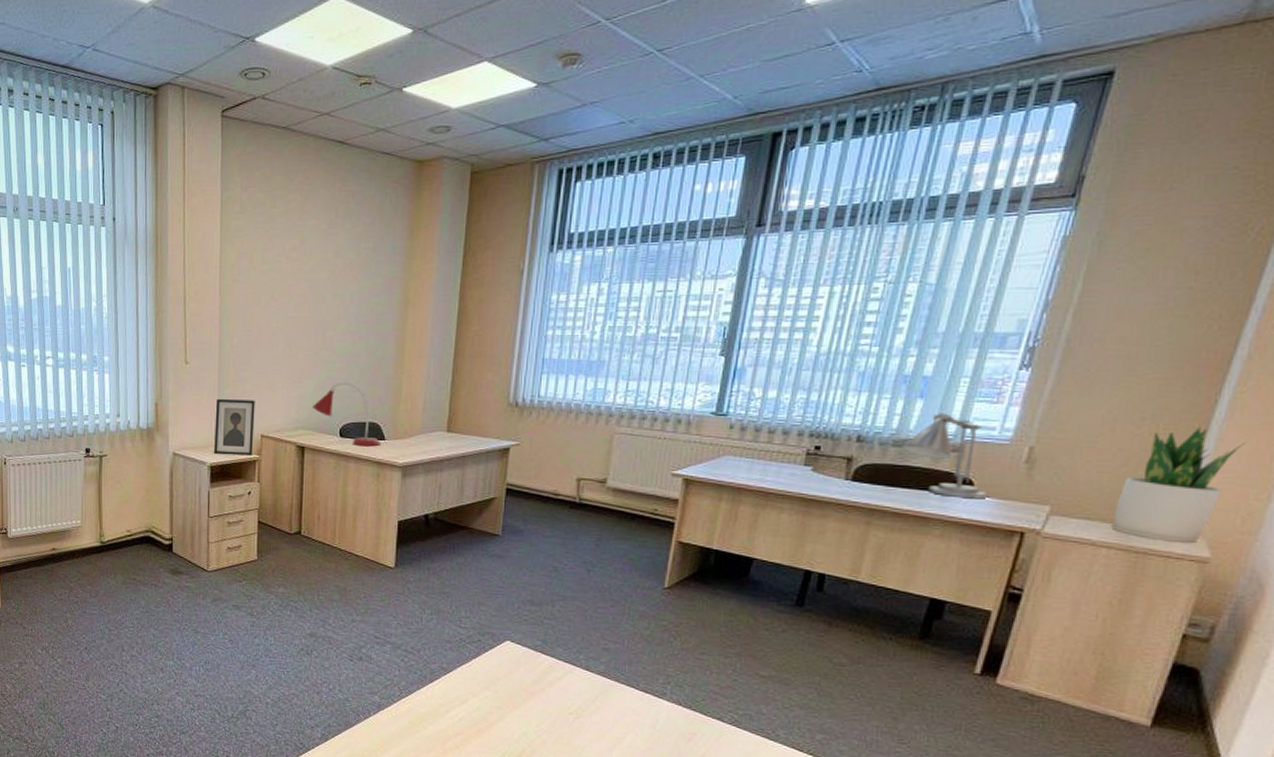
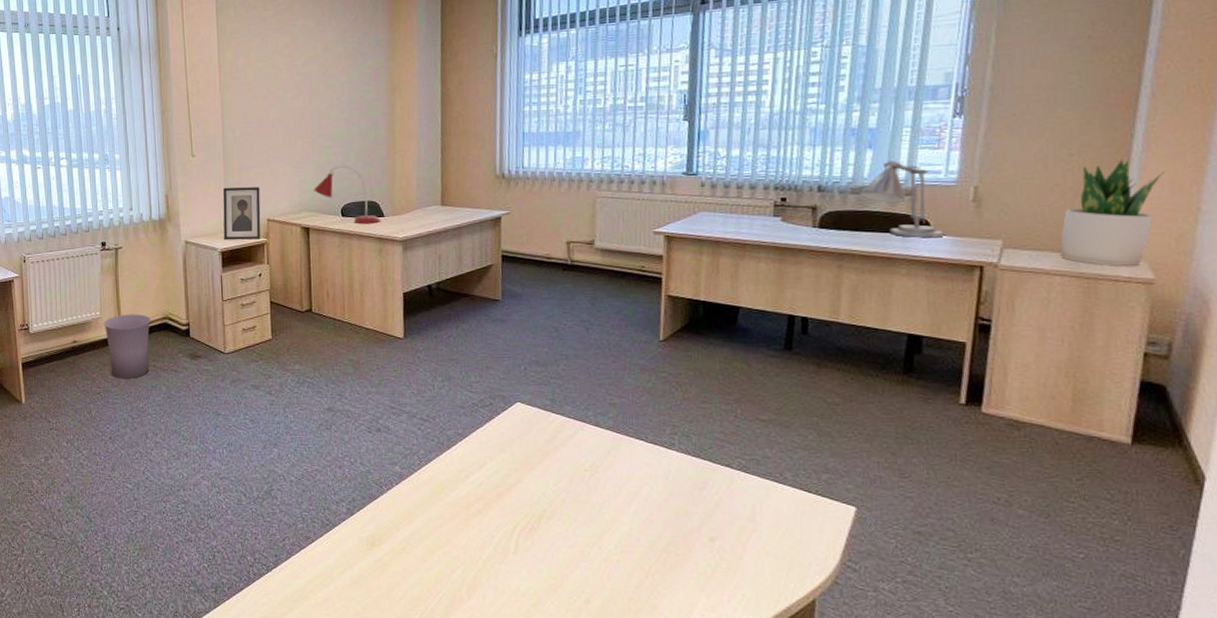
waste bin: none [84,524,133,591] -> present [103,314,151,379]

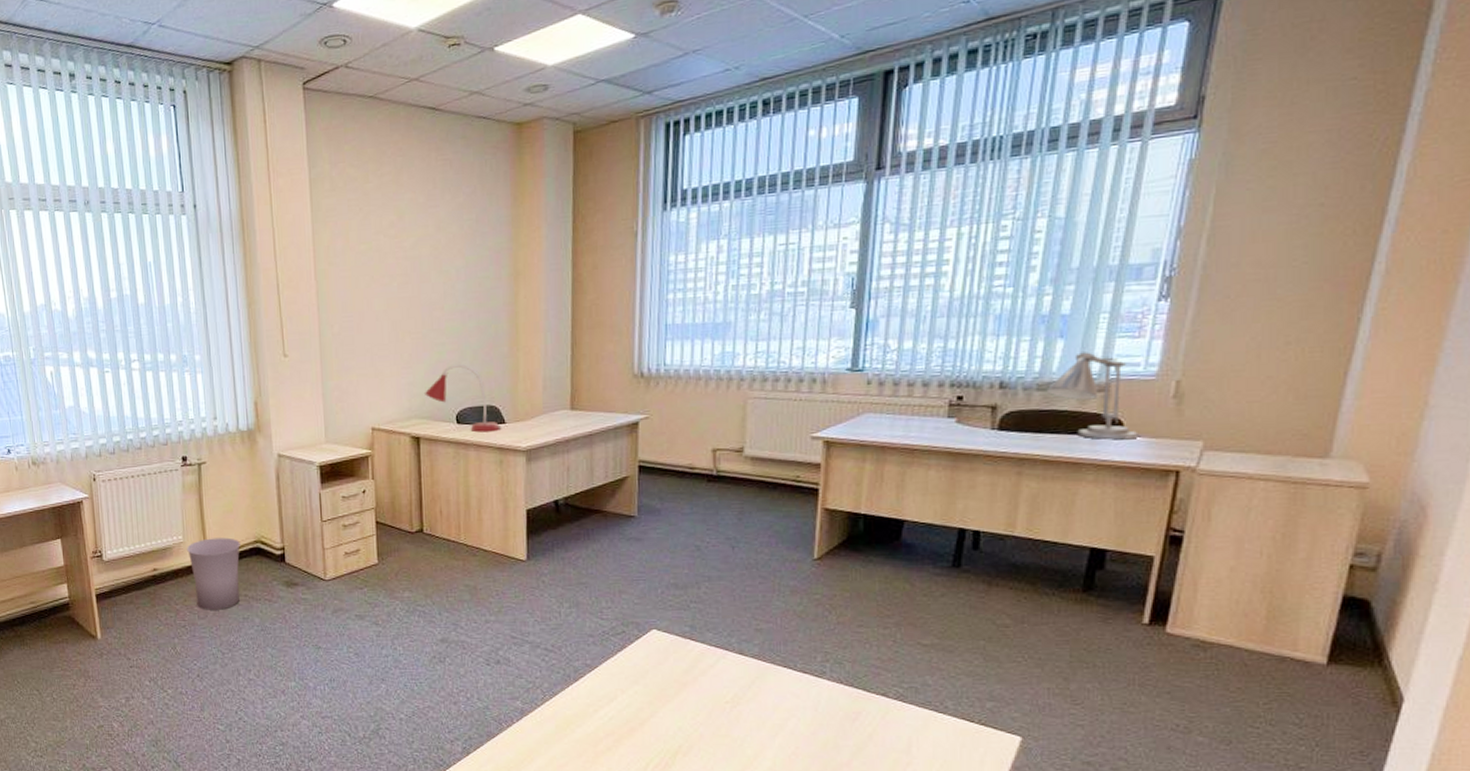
picture frame: present [222,187,261,240] -> none [320,391,365,453]
planter: present [1060,160,1165,267] -> none [1266,348,1393,470]

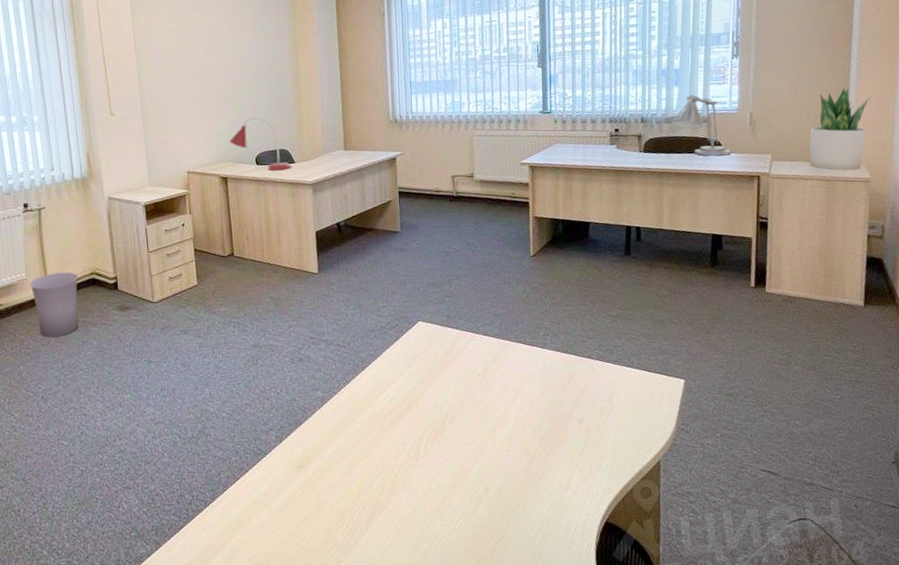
planter: none [1266,348,1393,470] -> present [809,88,872,170]

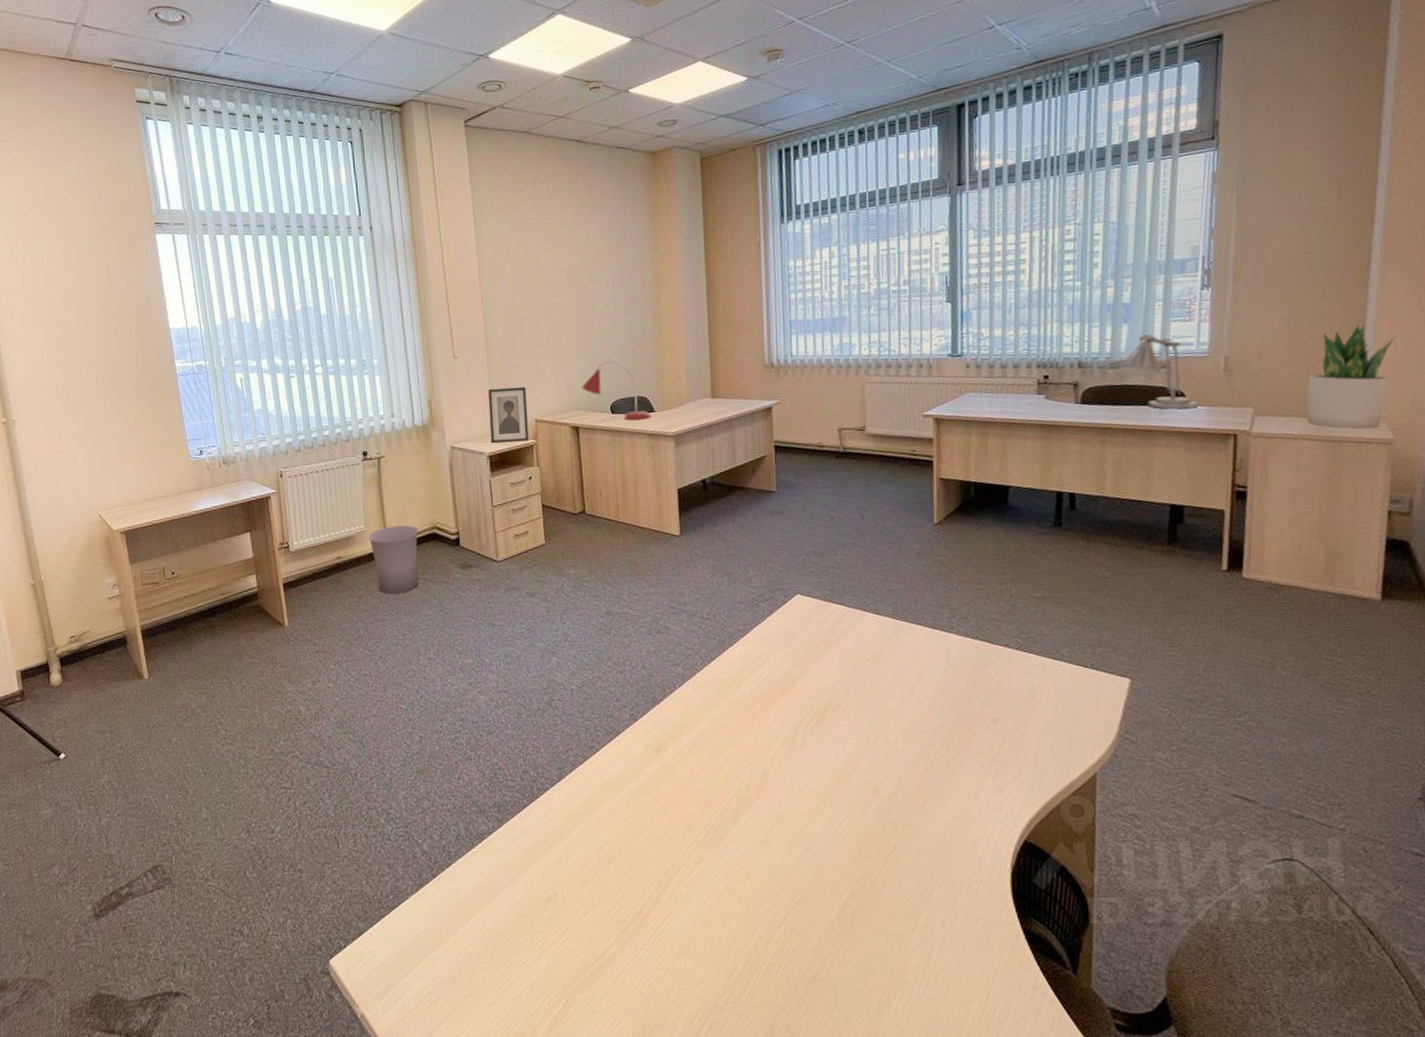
picture frame: none [143,141,182,194] -> present [488,387,529,444]

